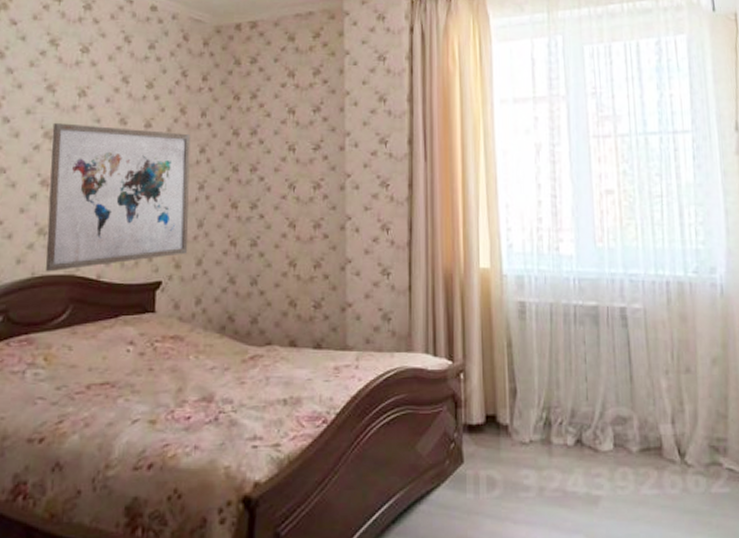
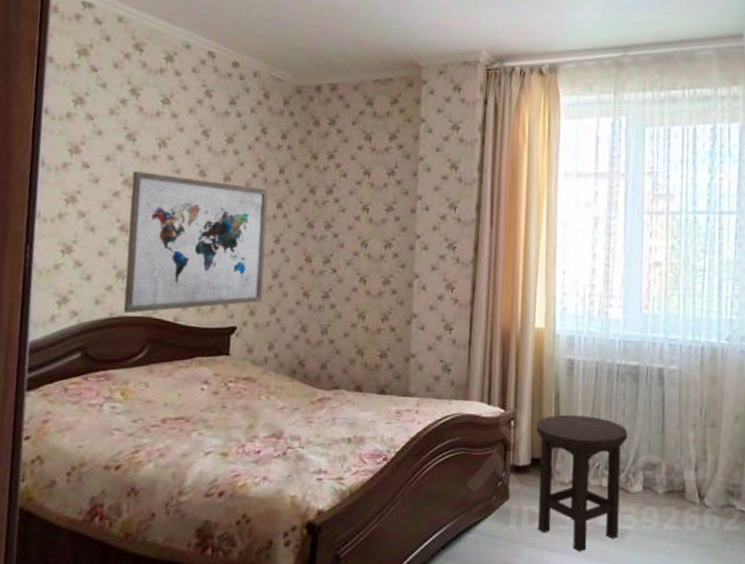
stool: none [488,364,592,523] -> present [536,414,628,552]

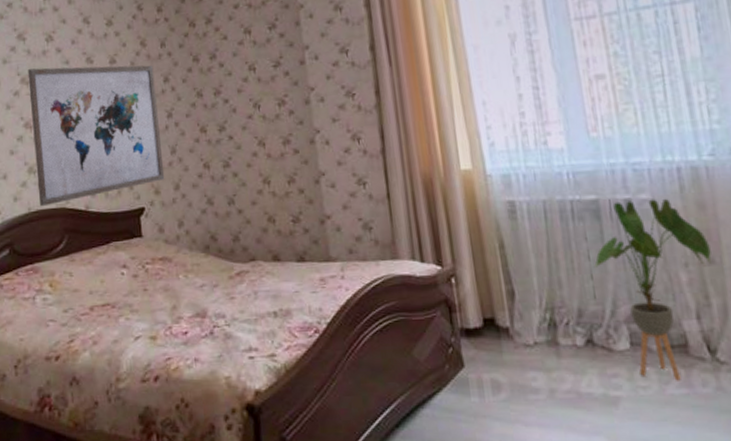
stool: present [536,414,628,552] -> none [481,264,609,425]
house plant: none [627,369,714,519] -> present [594,198,711,381]

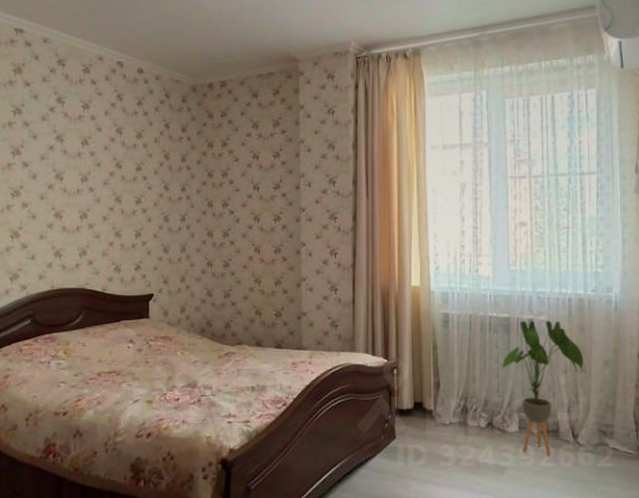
wall art: present [27,65,165,207] -> none [62,167,174,286]

